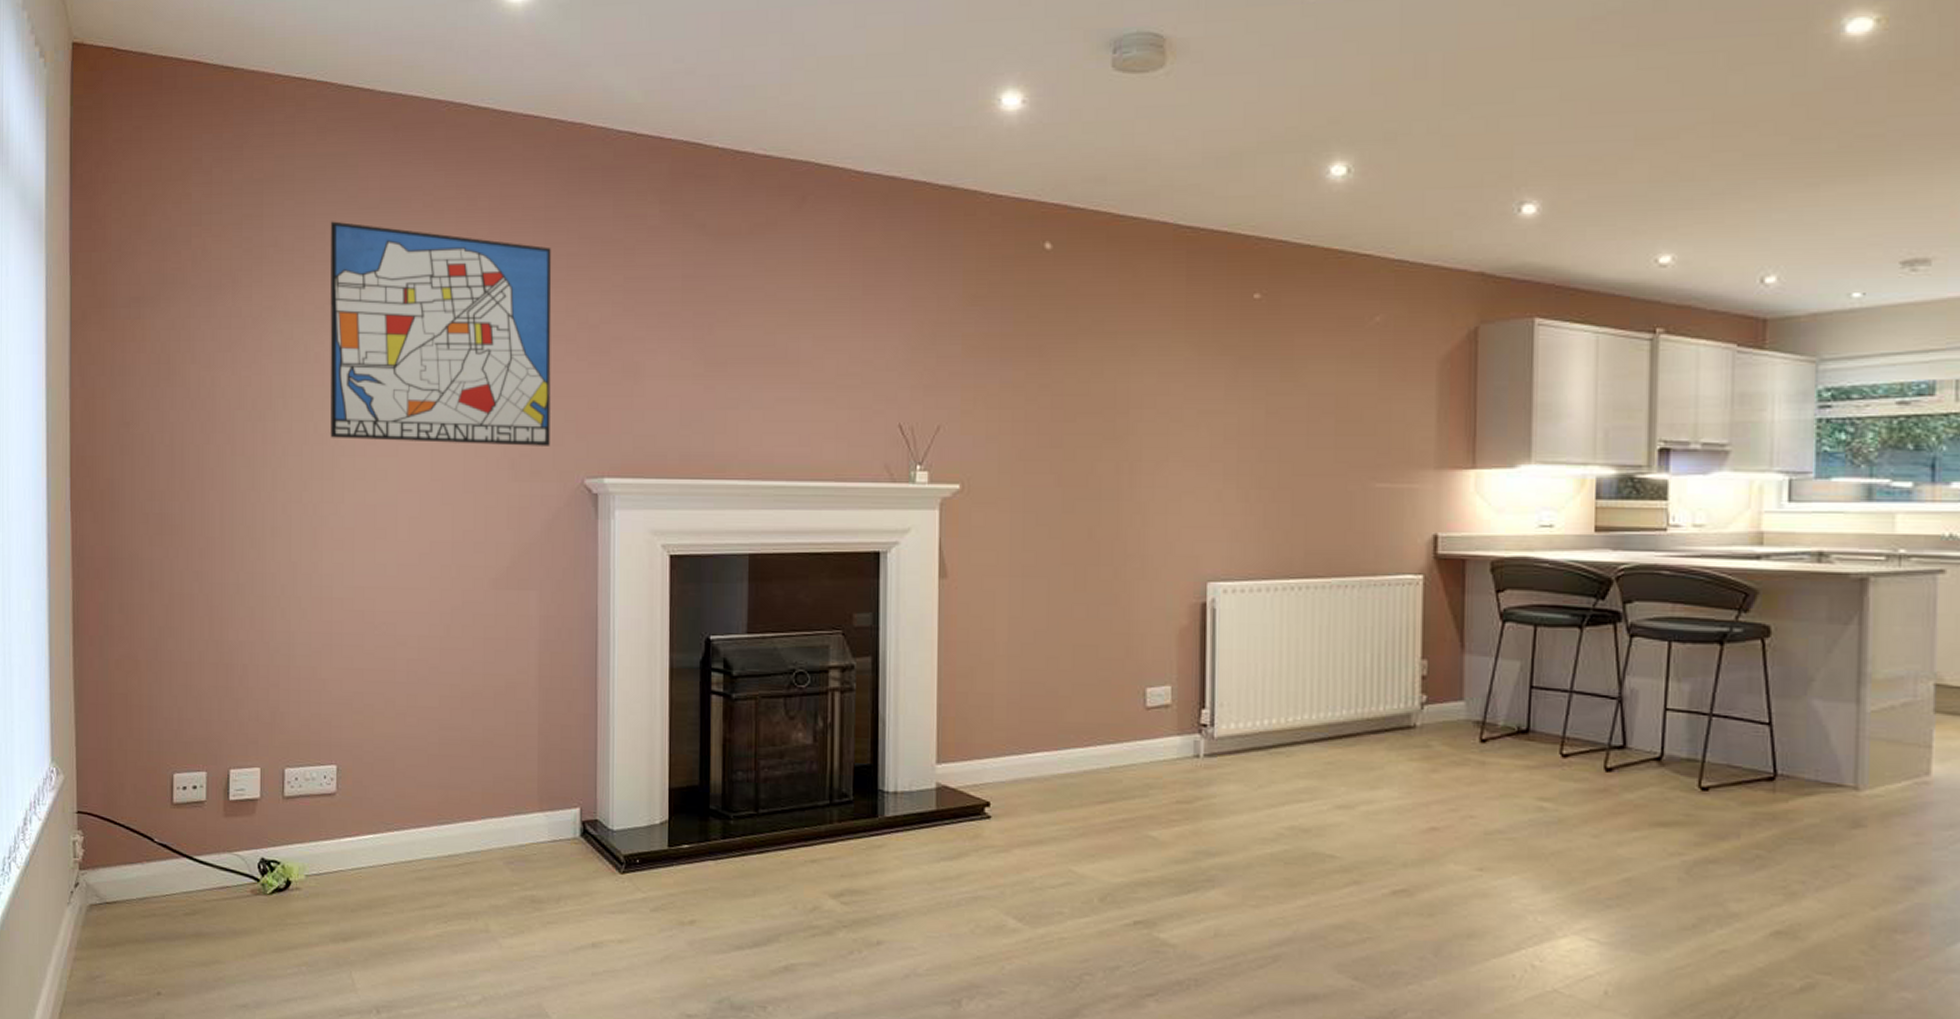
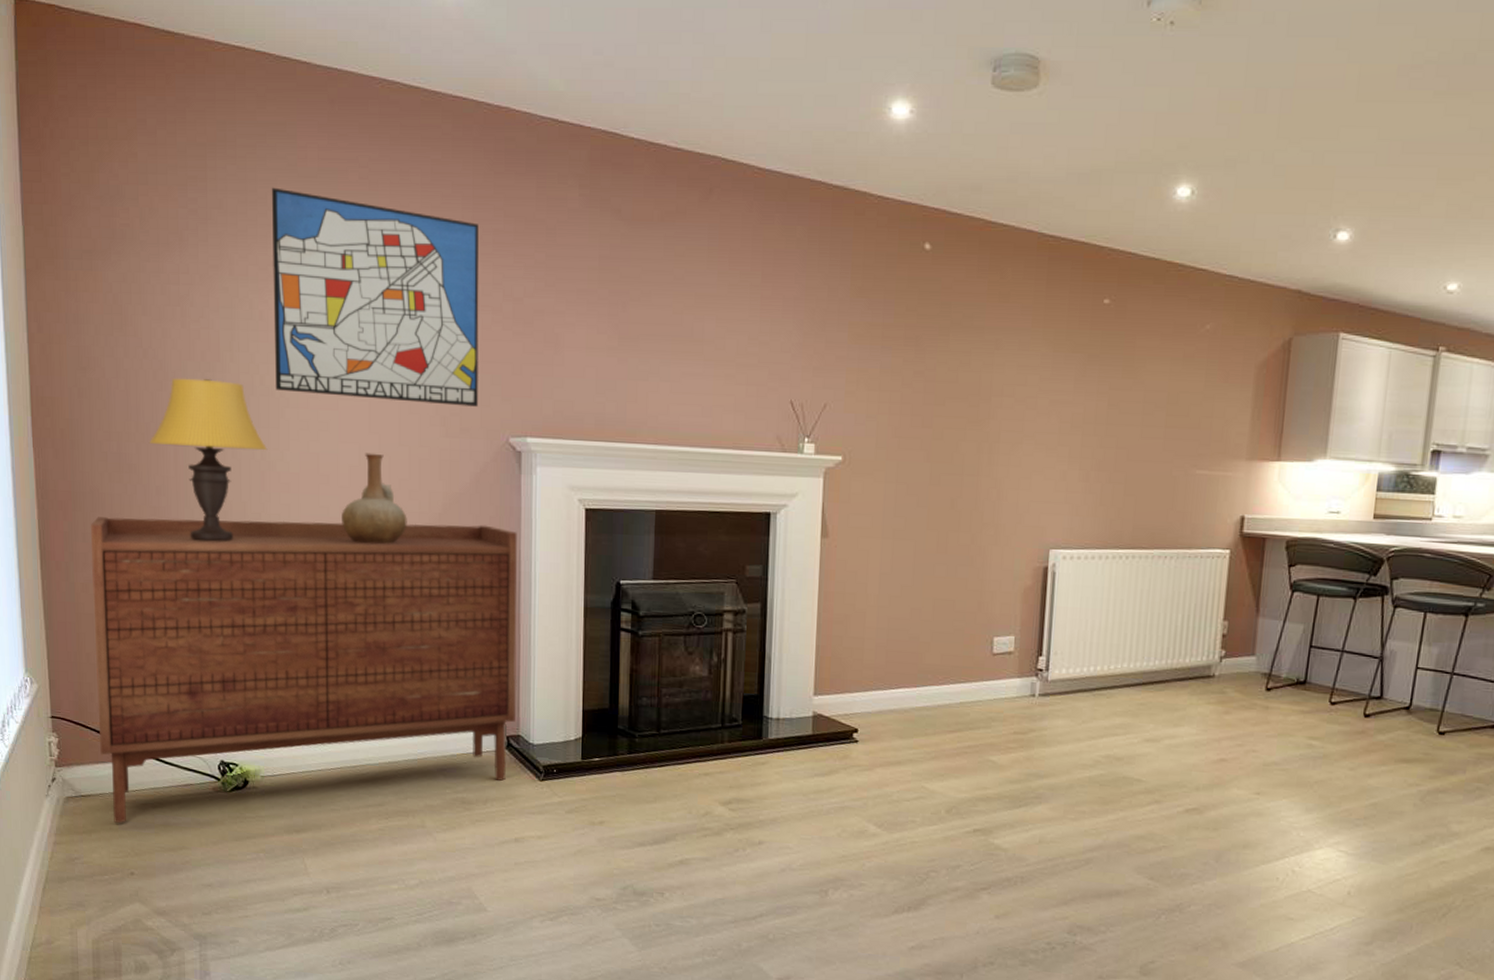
sideboard: none [127,578,594,934] -> present [91,517,517,823]
table lamp: none [193,428,321,608] -> present [148,378,268,542]
vase: none [400,502,472,605] -> present [342,452,407,545]

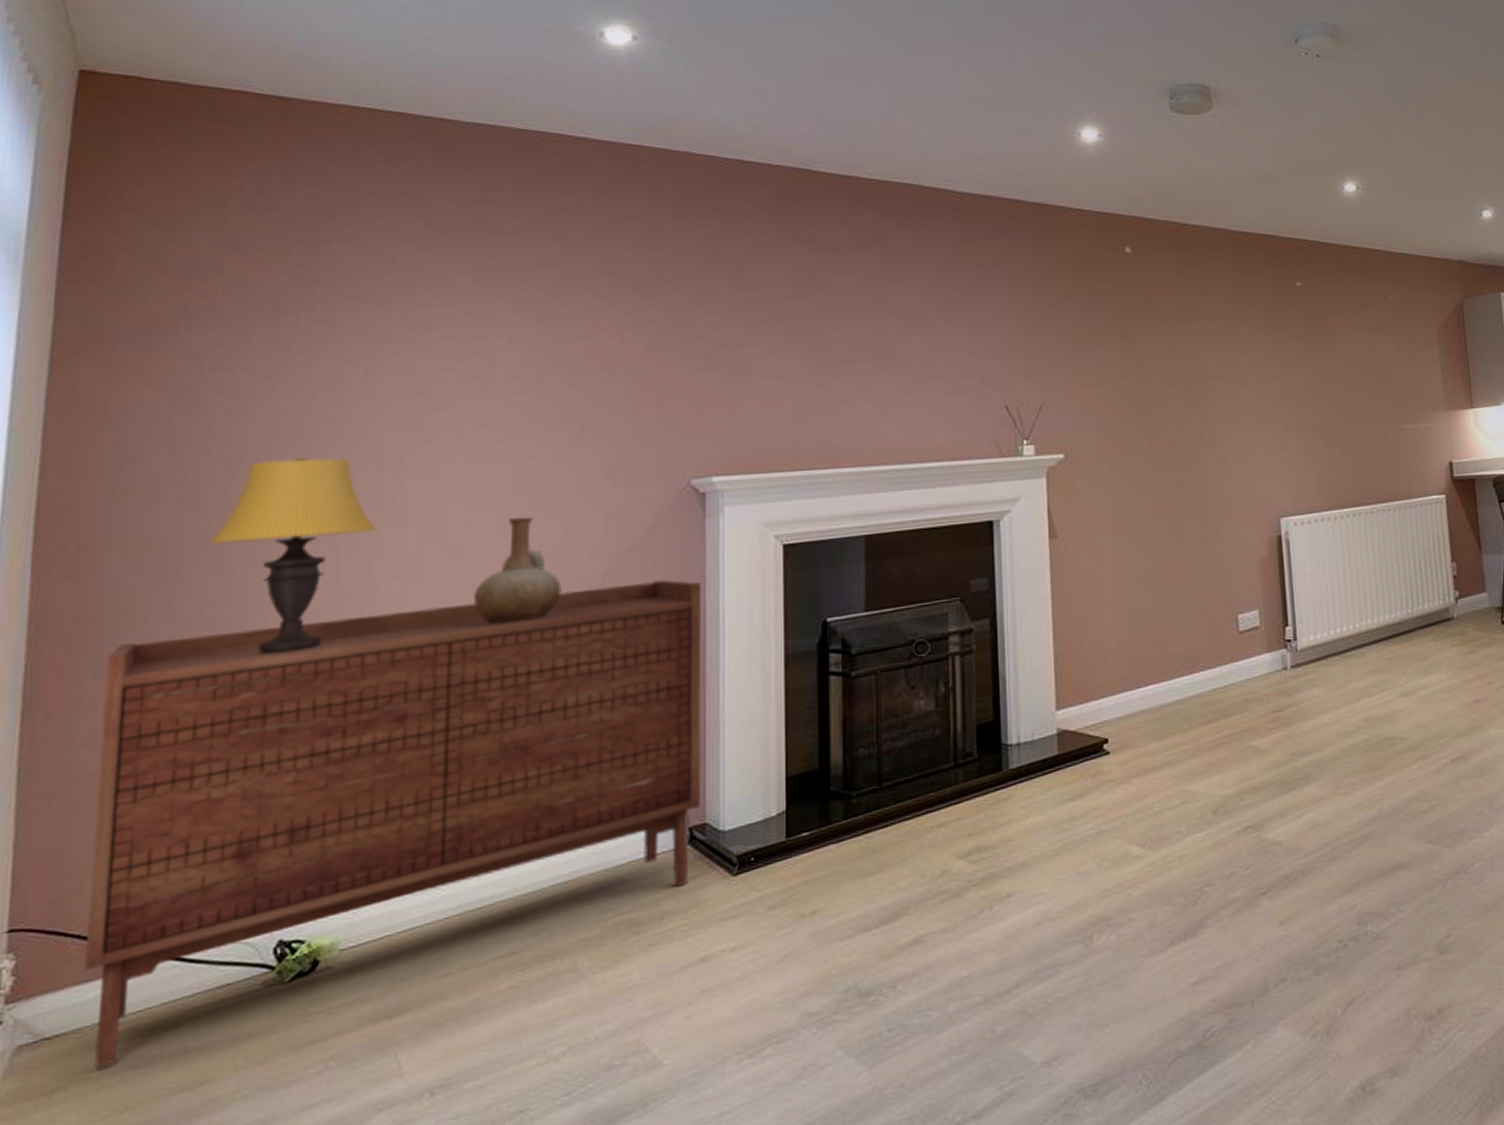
wall art: present [271,187,479,407] -> none [393,244,655,461]

